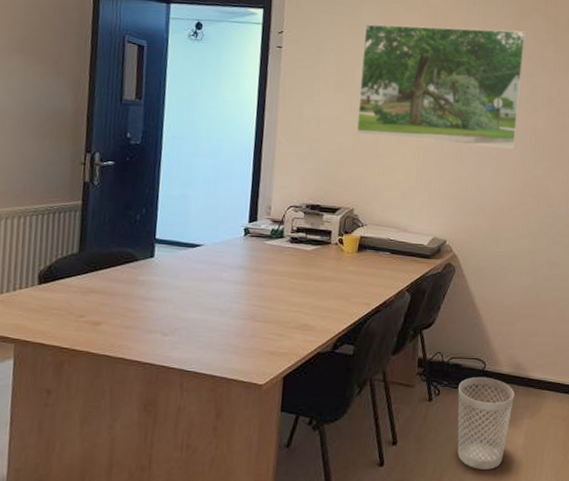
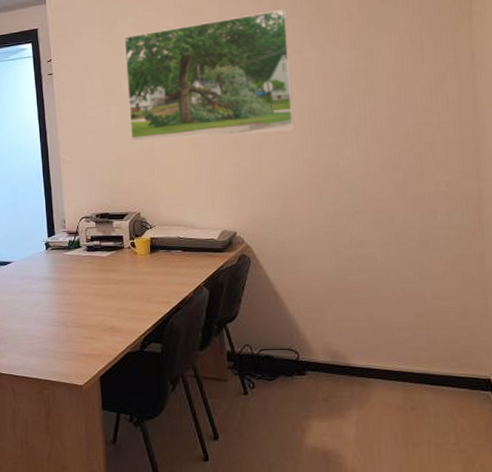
wastebasket: present [457,377,515,470] -> none [274,368,337,464]

